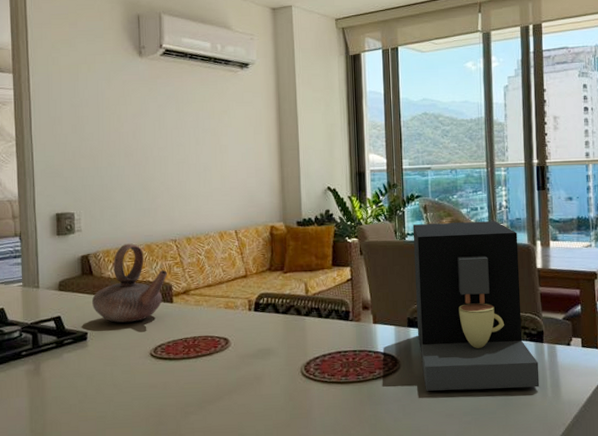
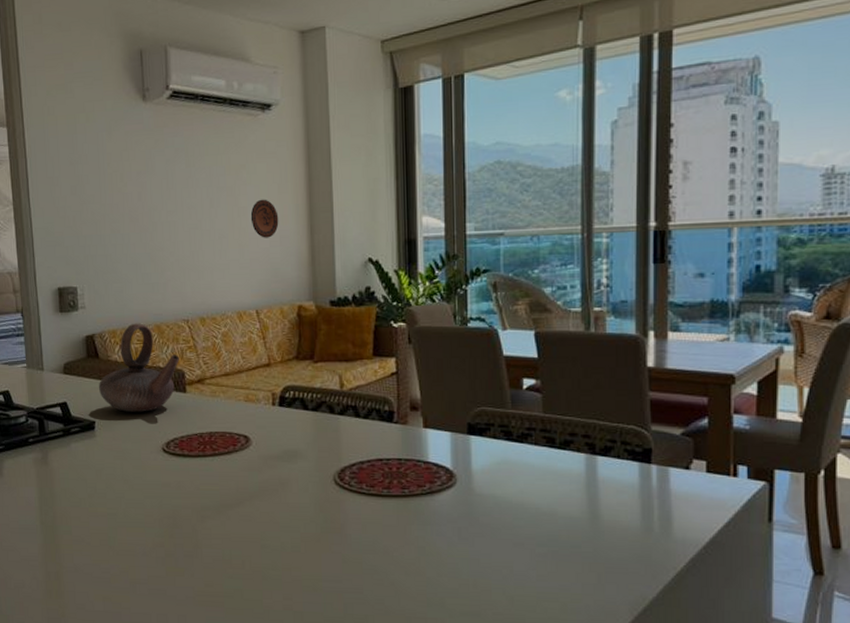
decorative plate: none [231,139,255,171] -> present [250,199,279,238]
coffee maker: present [412,221,540,391] -> none [477,304,643,519]

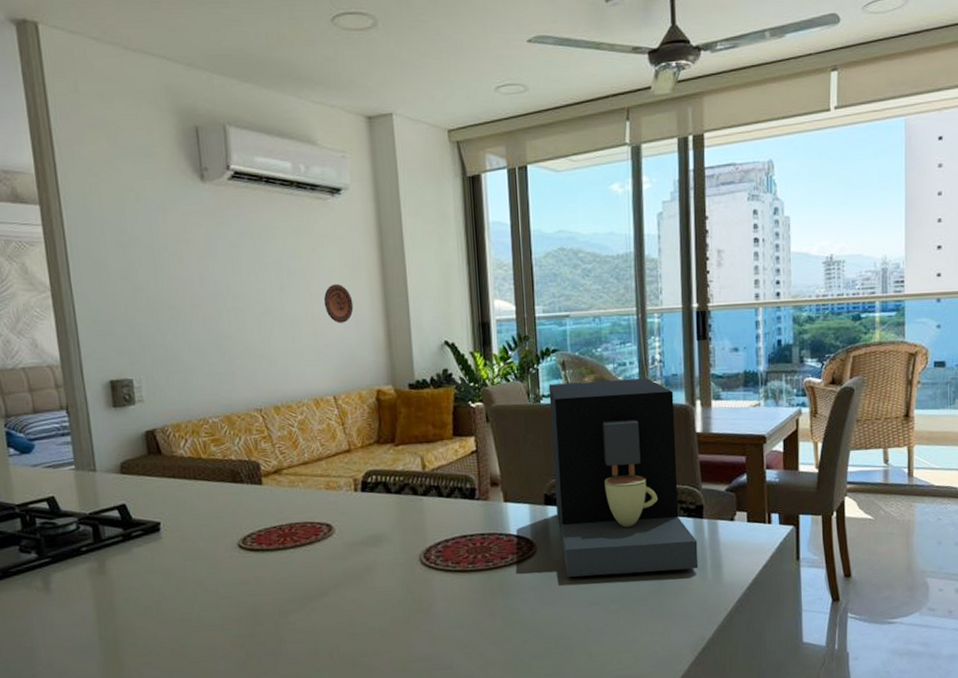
teapot: present [99,323,179,413] -> none [163,415,253,510]
coffee maker: none [477,304,643,519] -> present [548,378,699,577]

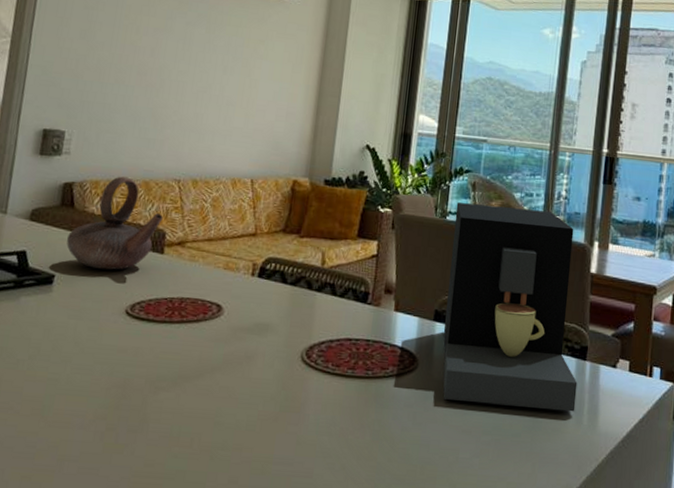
teapot: none [163,415,253,510] -> present [66,176,163,270]
decorative plate: present [323,283,354,323] -> none [260,75,289,112]

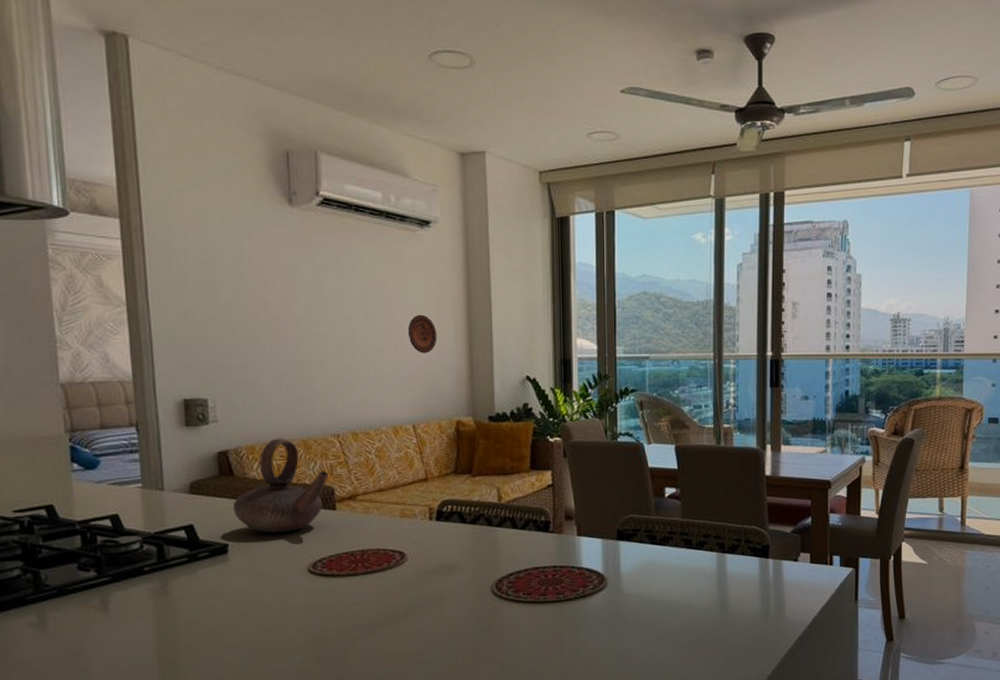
decorative plate: none [260,75,289,112] -> present [407,314,437,353]
coffee maker: present [443,202,578,412] -> none [626,421,762,611]

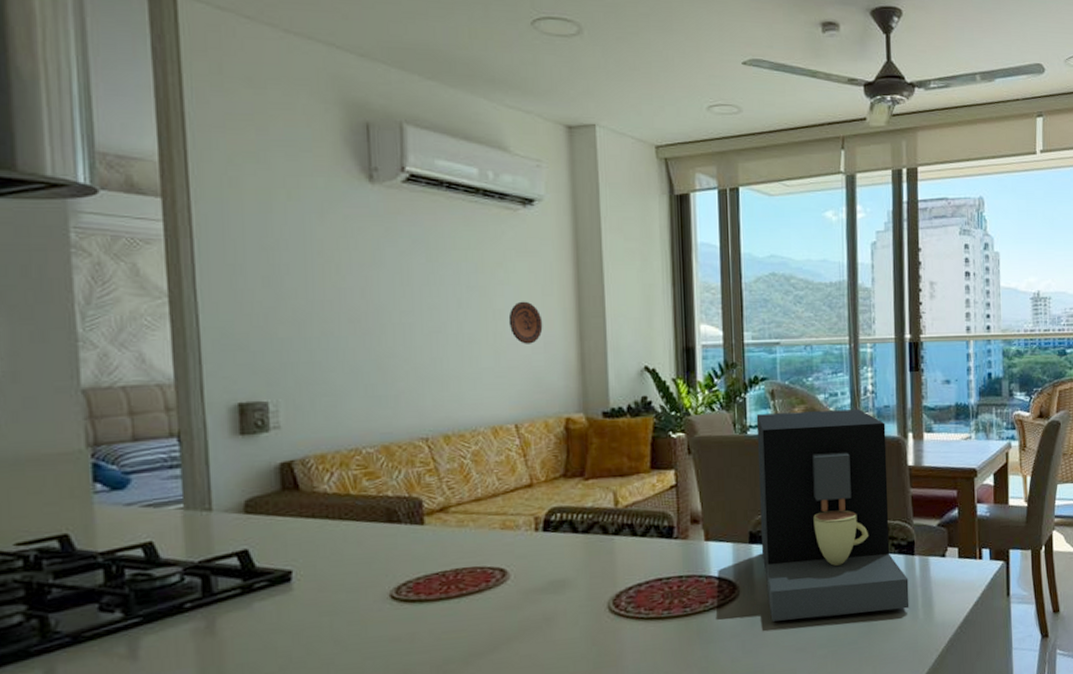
teapot: present [233,438,329,534] -> none [299,444,415,556]
coffee maker: none [626,421,762,611] -> present [756,409,910,622]

